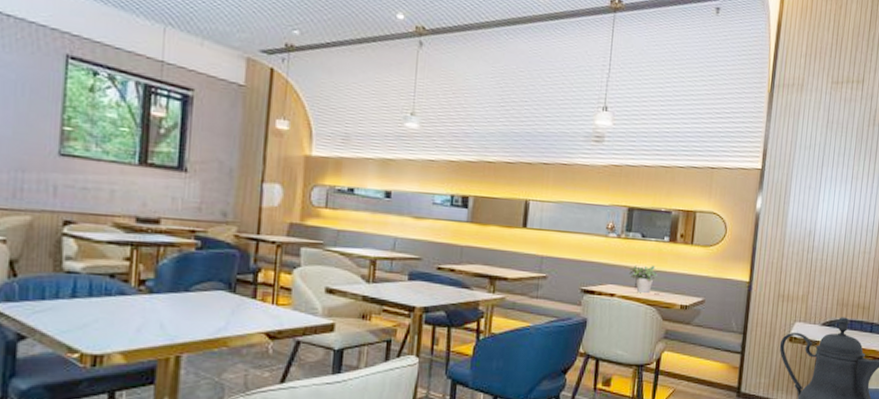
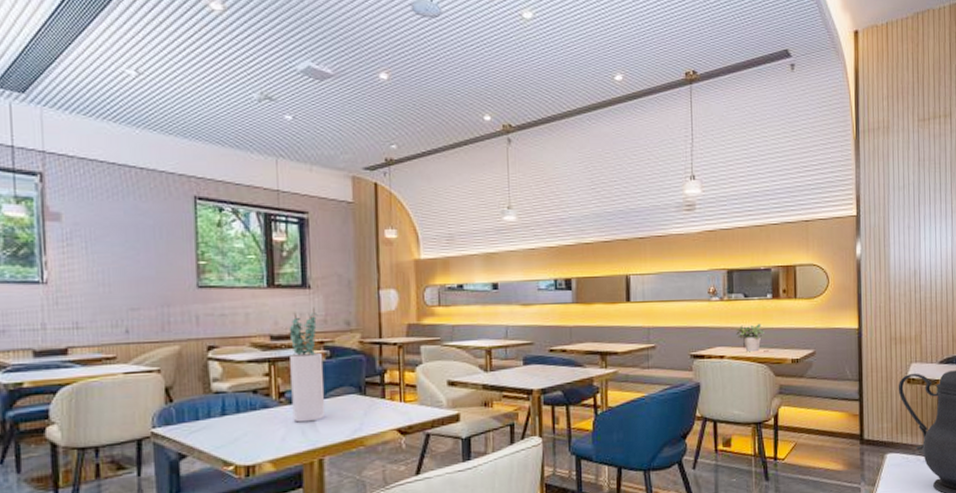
vase: none [151,192,193,315] -> present [289,307,325,423]

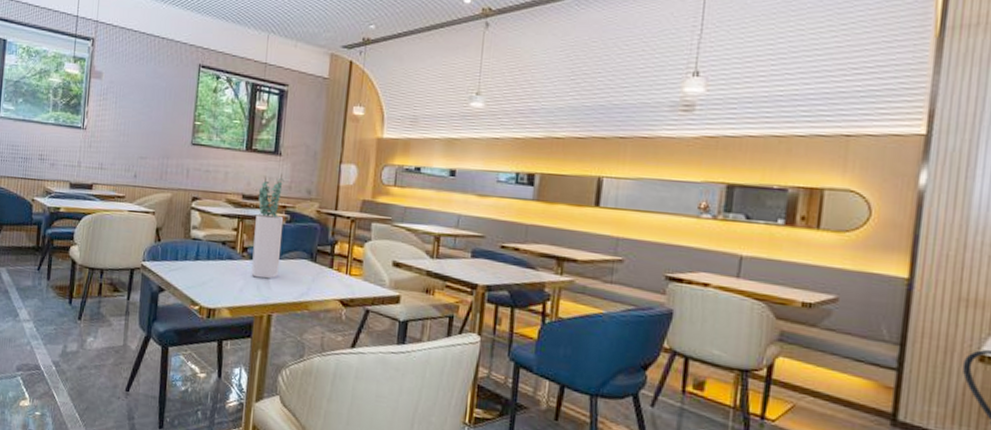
potted plant: present [736,324,764,353] -> none [729,251,768,287]

